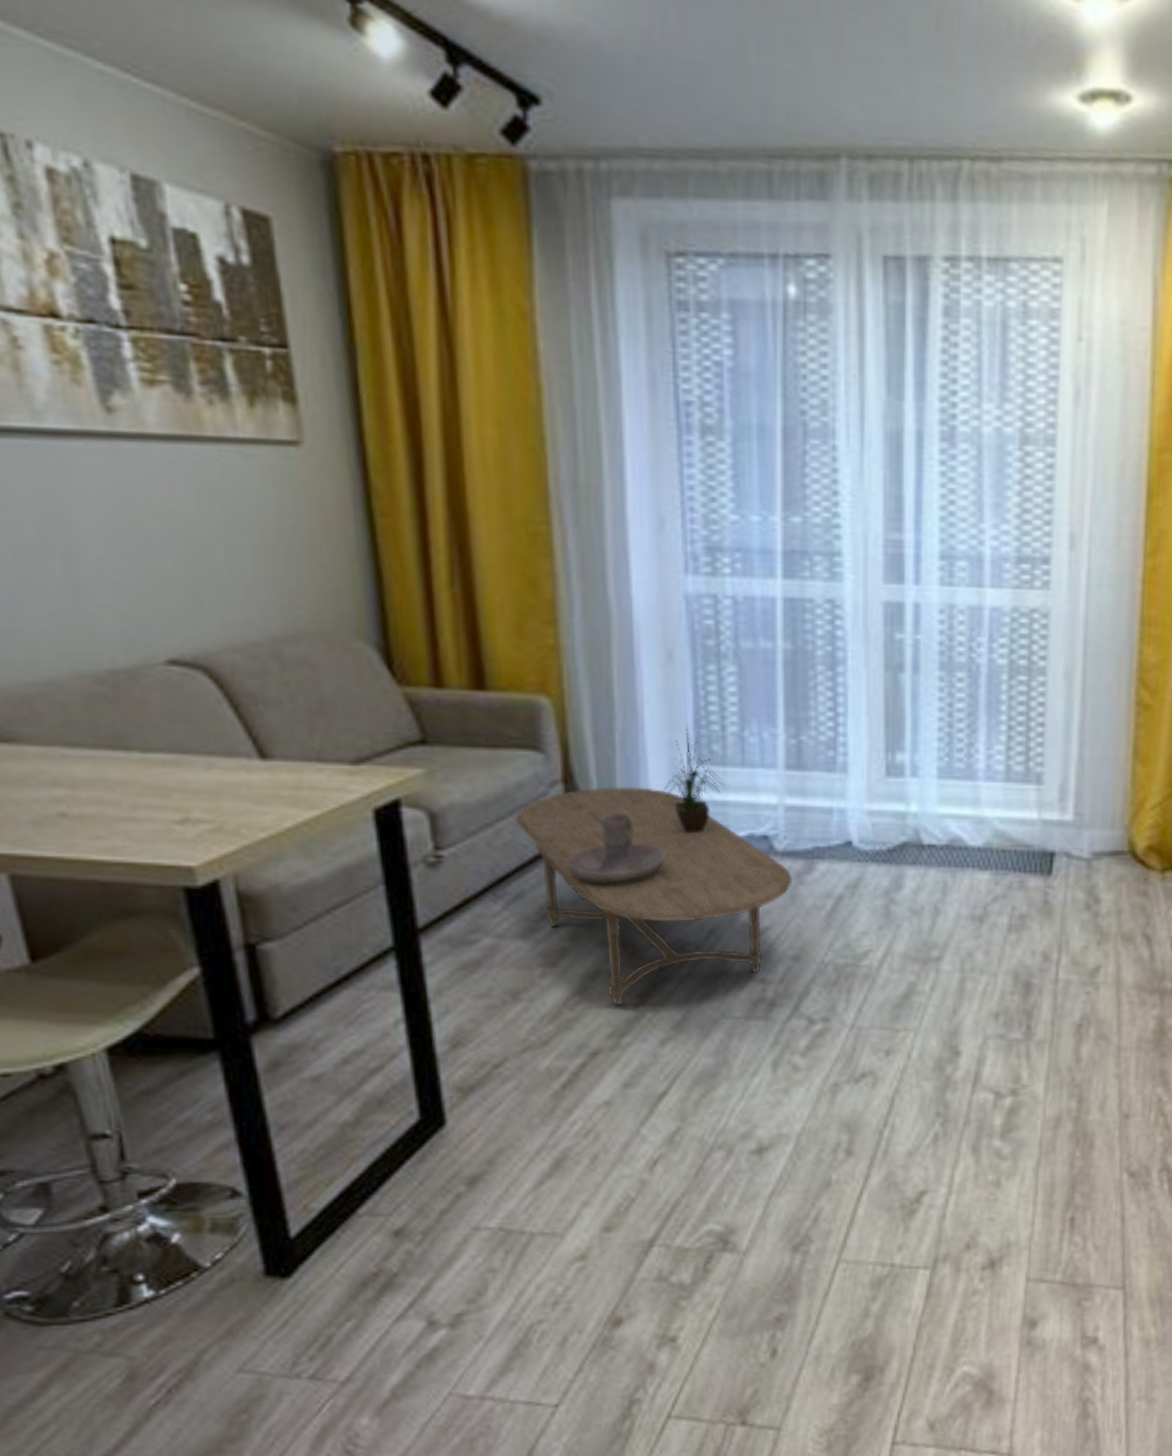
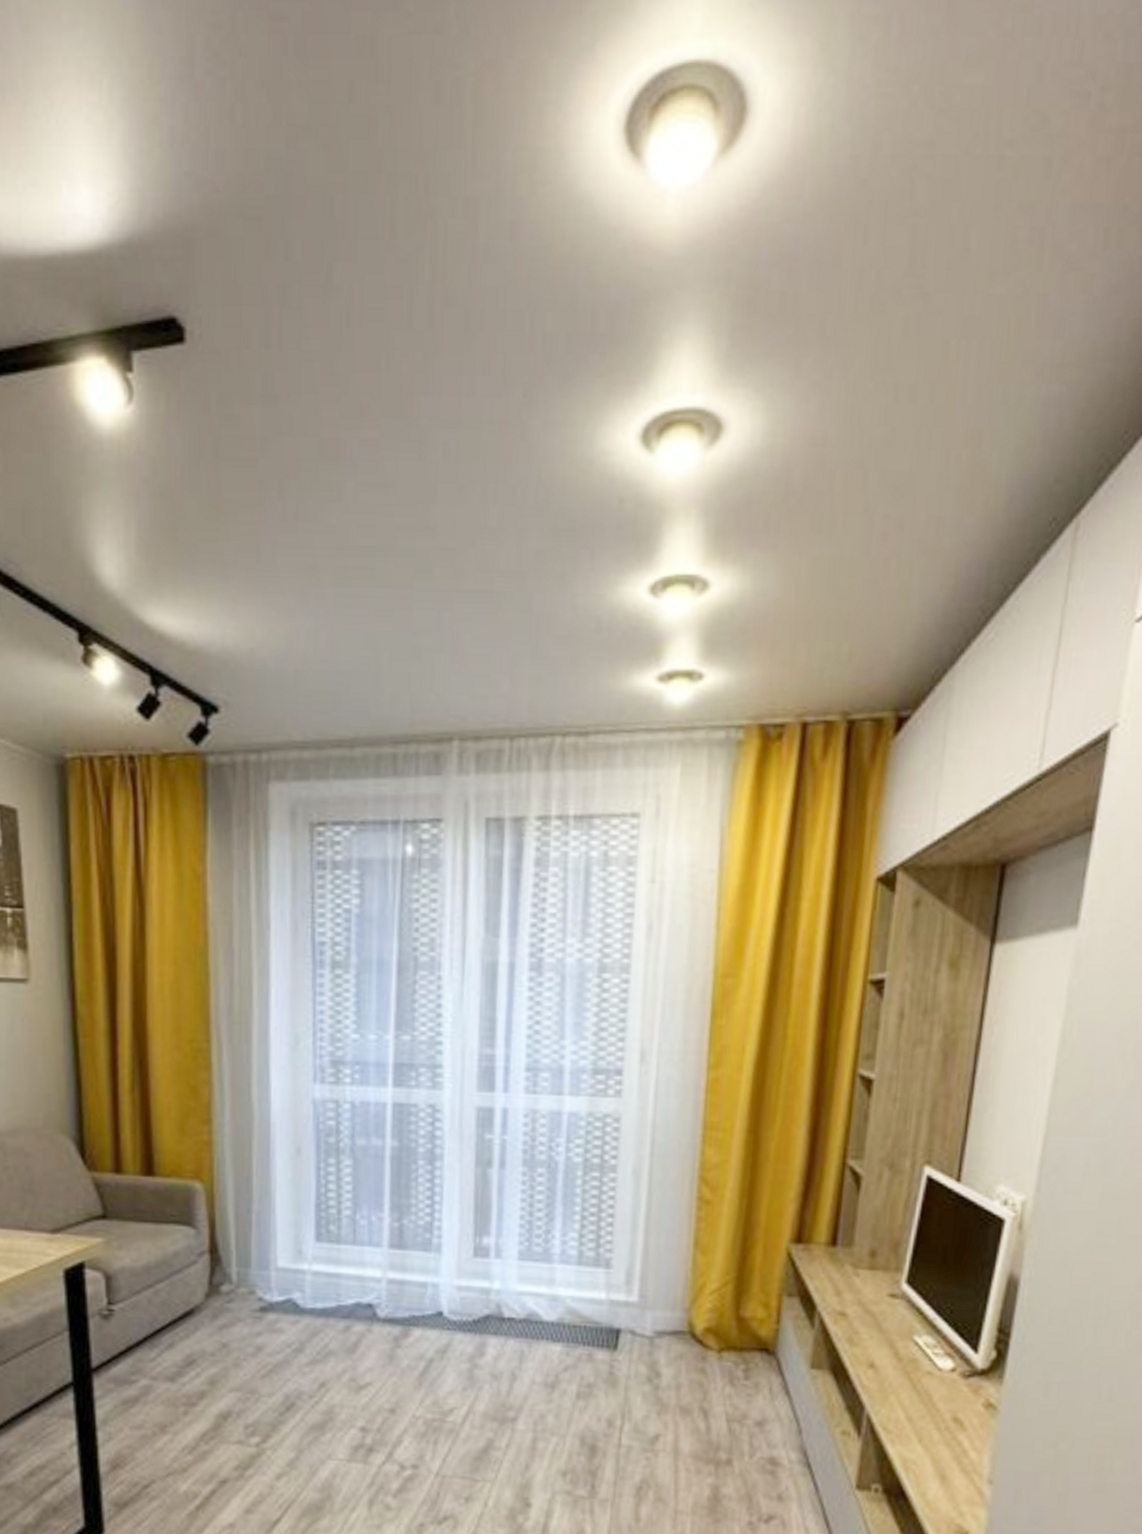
coffee table: present [516,787,794,1006] -> none [171,1258,392,1443]
candle holder: present [568,813,666,883] -> none [210,1280,288,1338]
potted plant: present [661,723,725,834] -> none [287,1207,339,1300]

